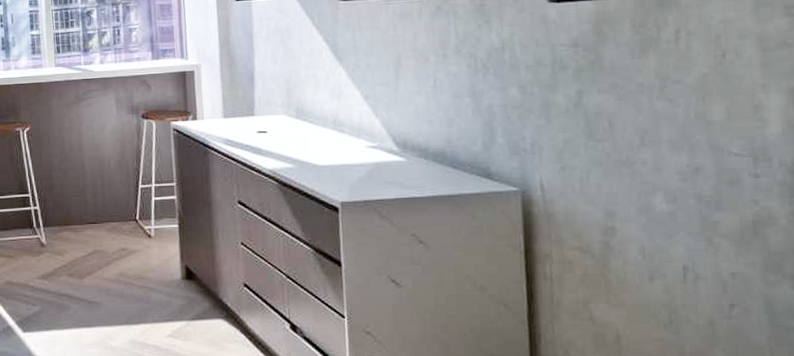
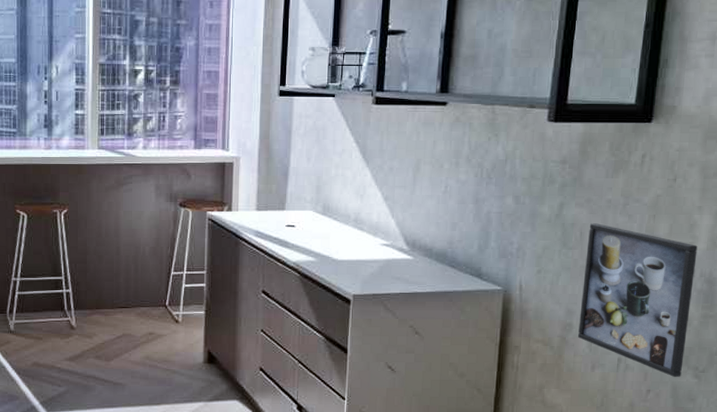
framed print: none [619,110,775,288] -> present [578,223,698,377]

